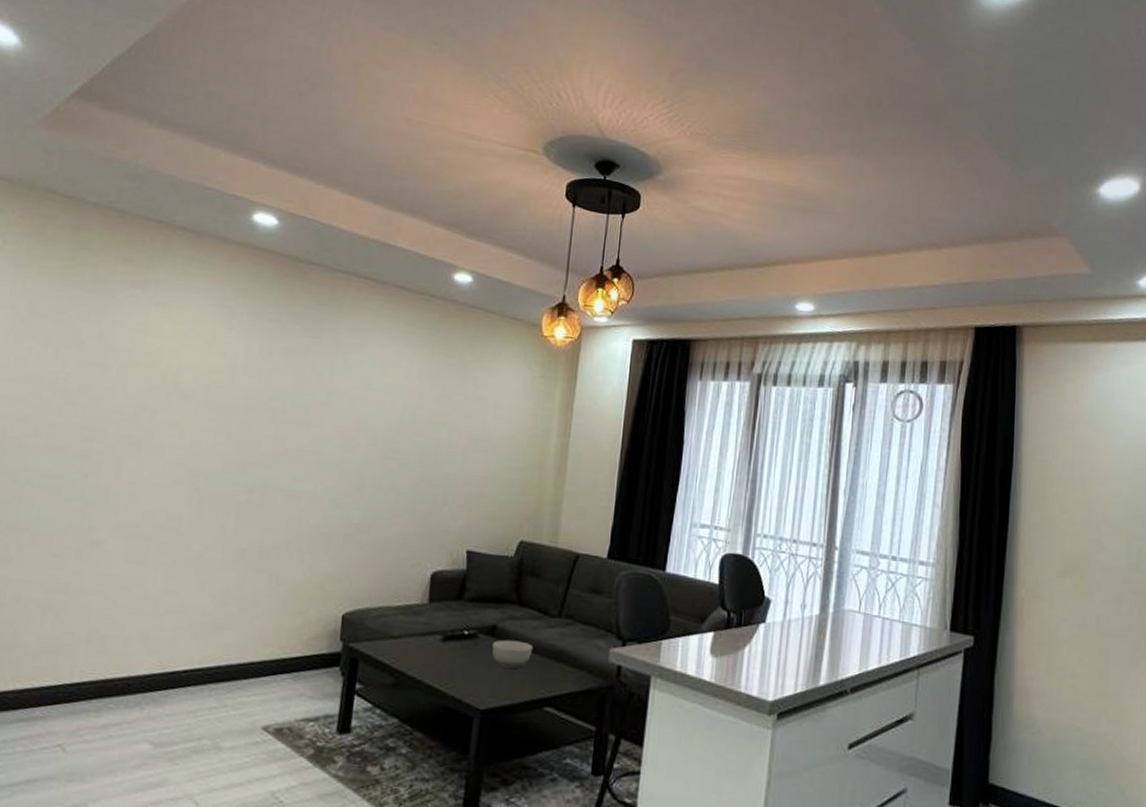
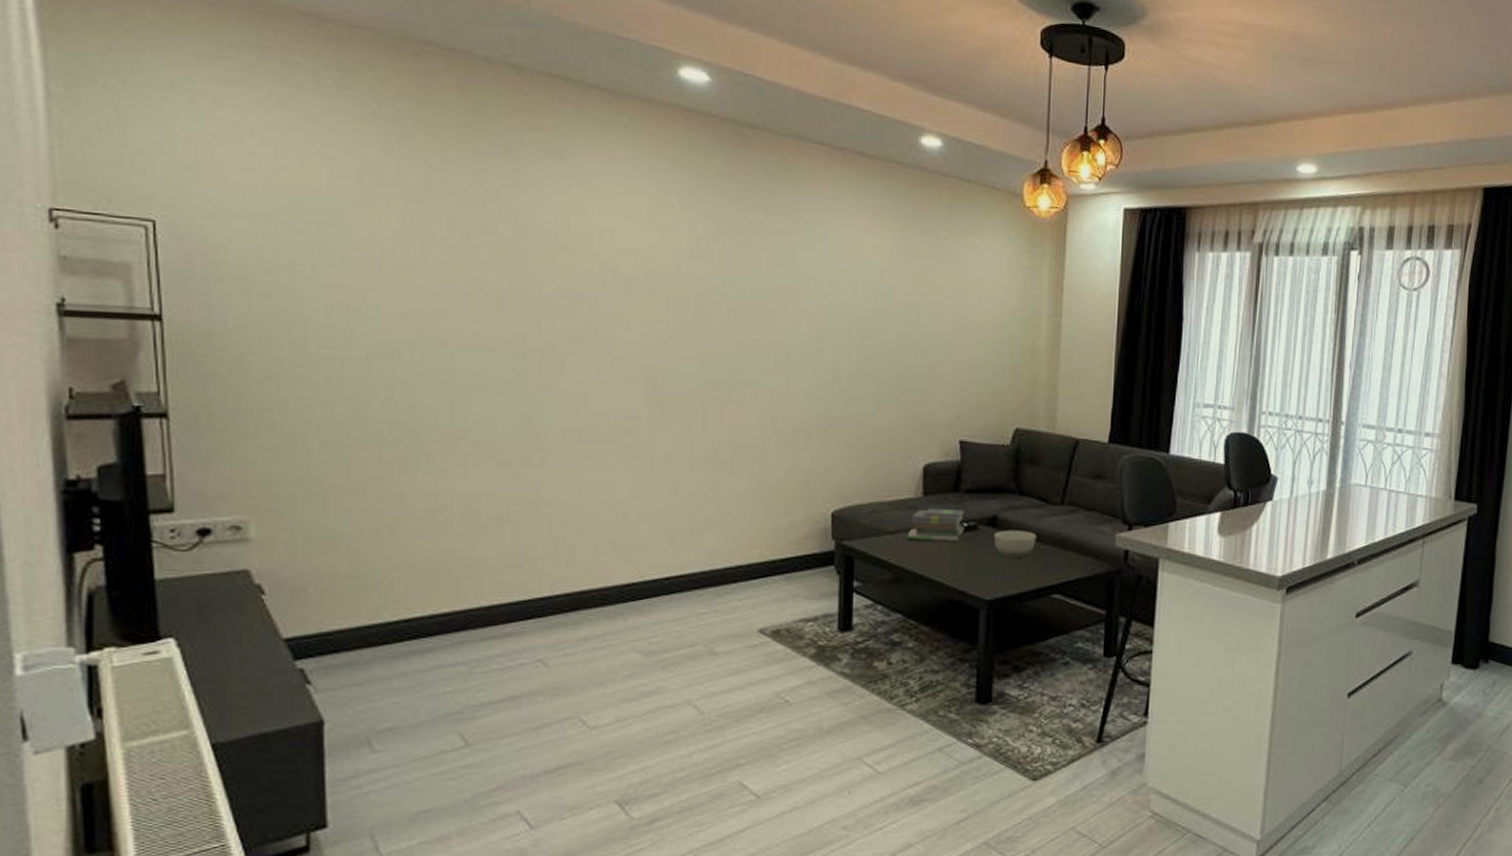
books: none [410,615,467,651] -> present [907,509,965,543]

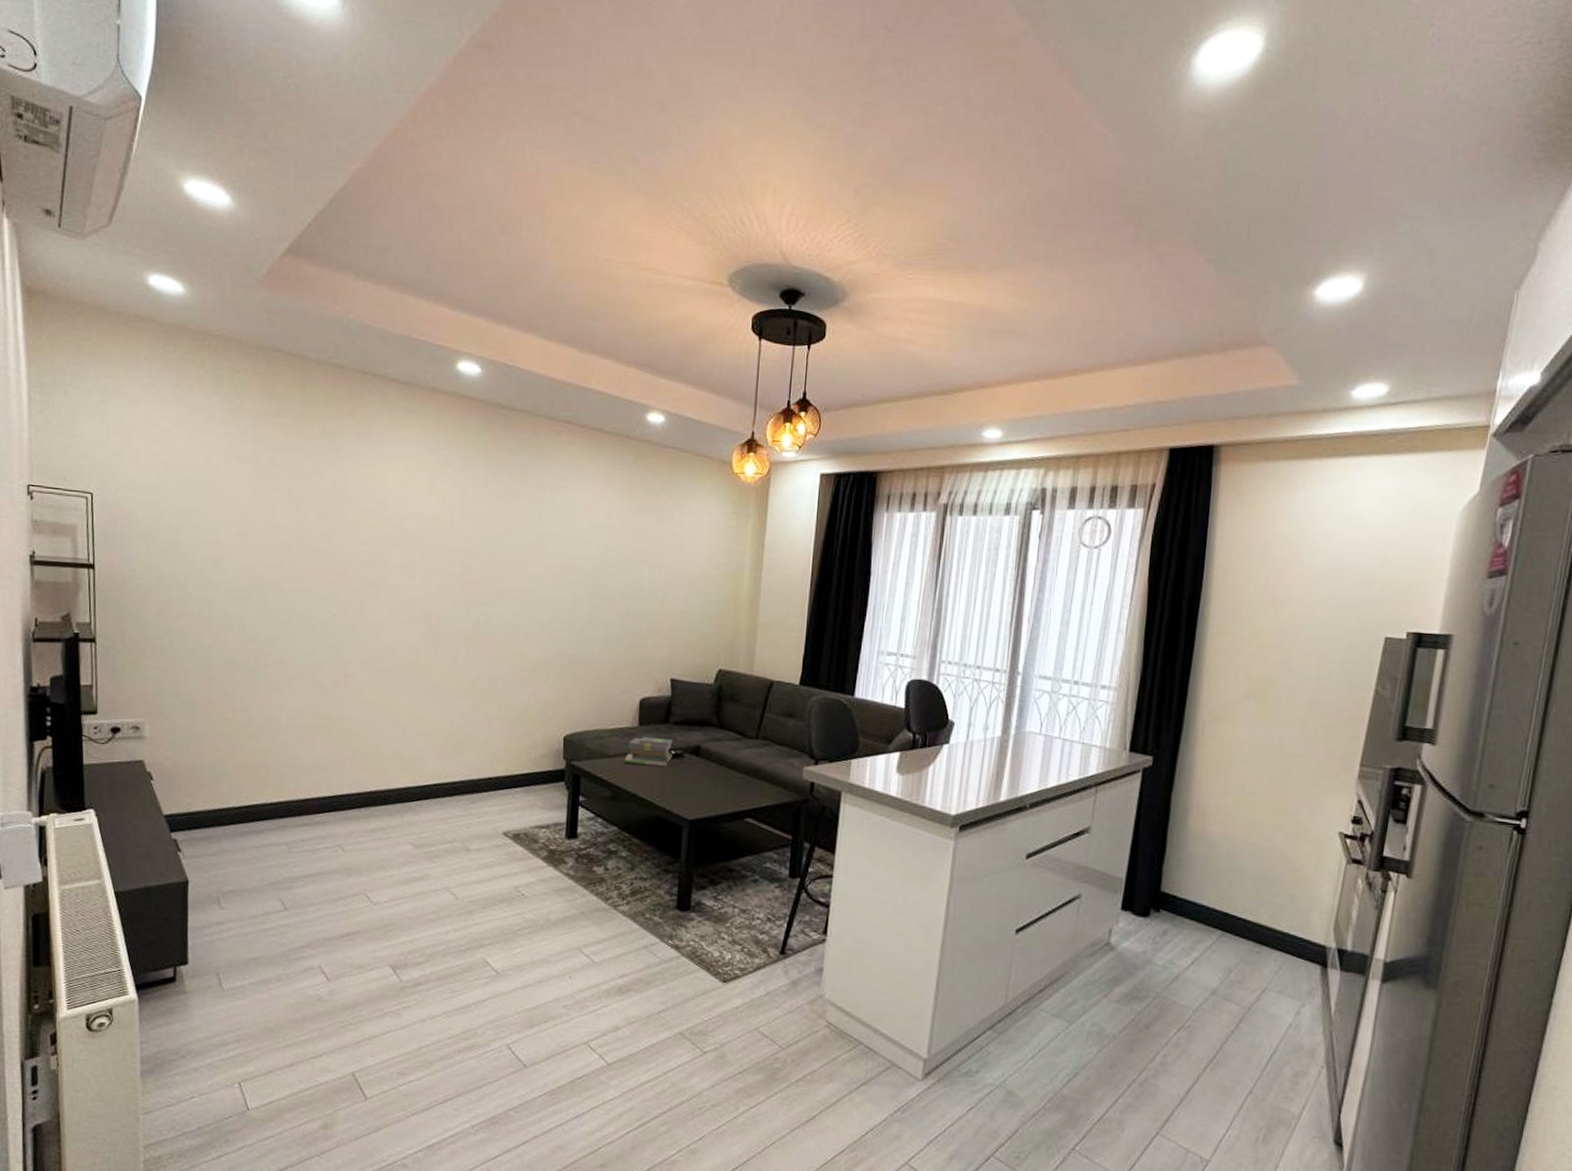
bowl: present [993,530,1037,559] -> none [696,758,734,785]

